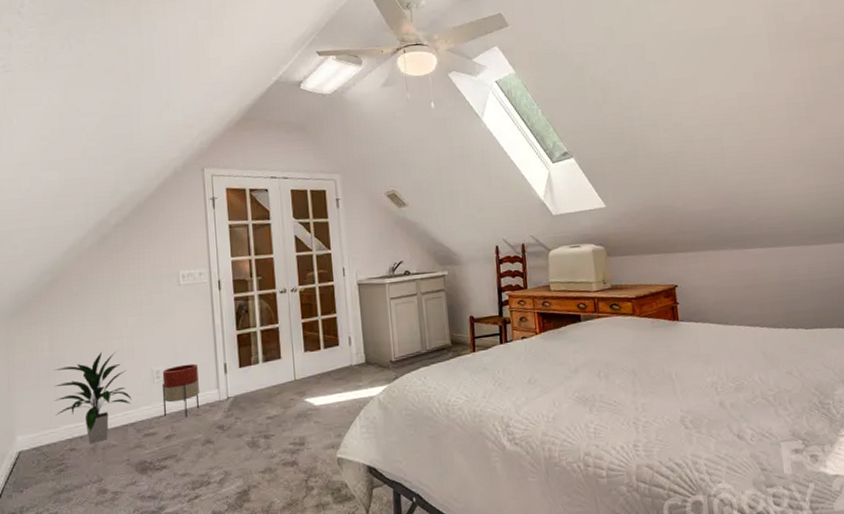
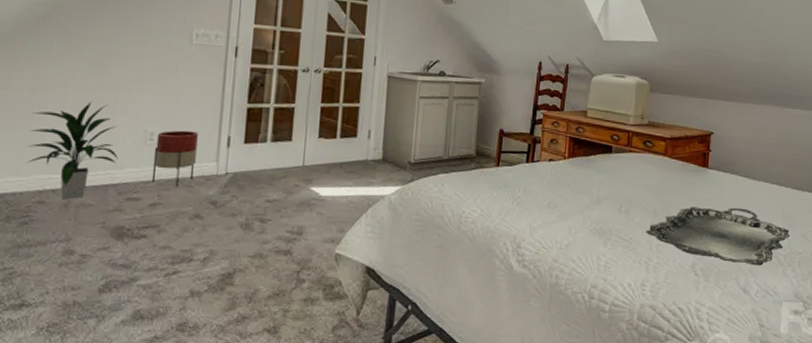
serving tray: none [628,354,775,410] -> present [645,206,790,266]

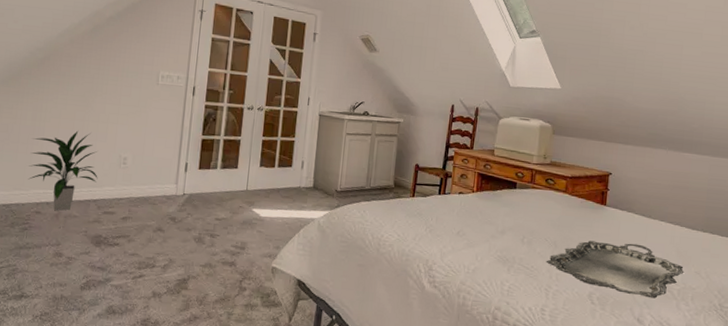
planter: present [151,130,198,187] -> none [124,156,162,204]

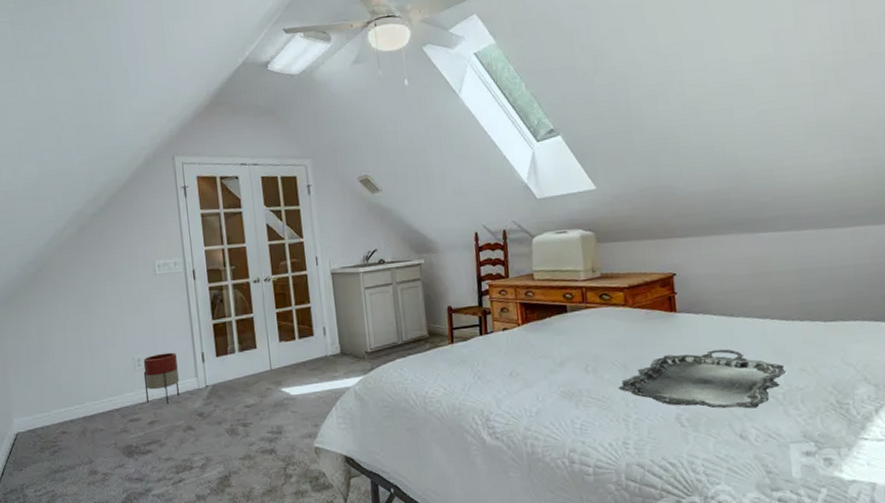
indoor plant: present [28,130,98,211] -> none [43,340,116,427]
planter: none [124,156,162,204] -> present [143,352,179,404]

